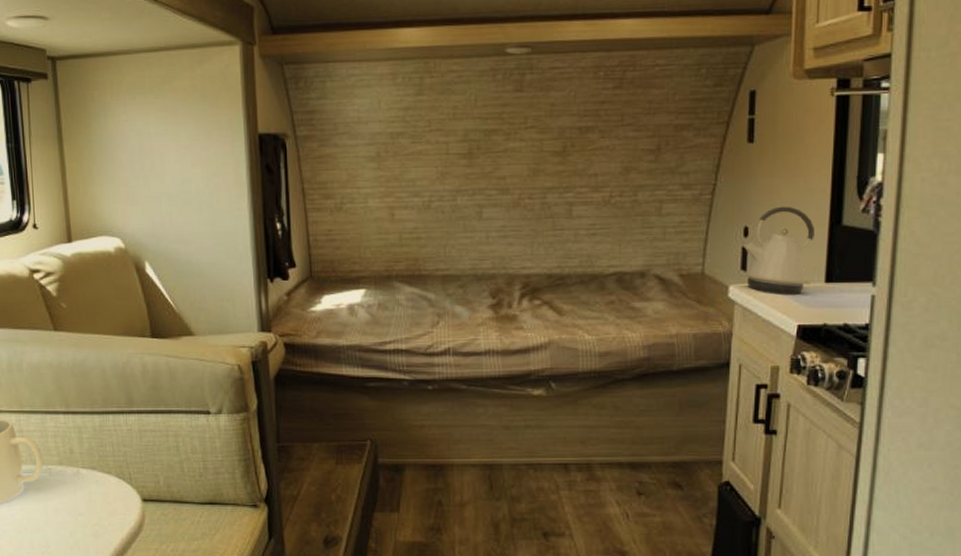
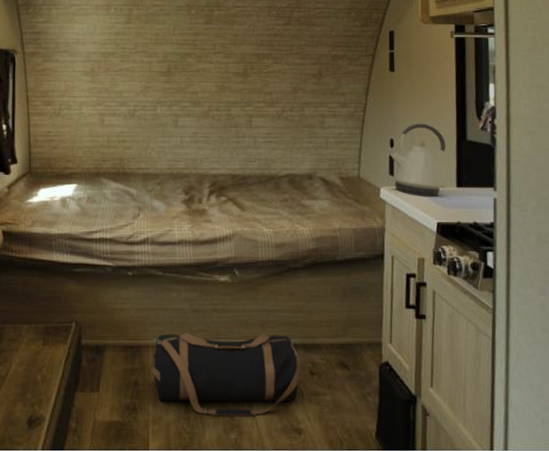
duffel bag: none [455,450,627,538] -> present [150,332,301,417]

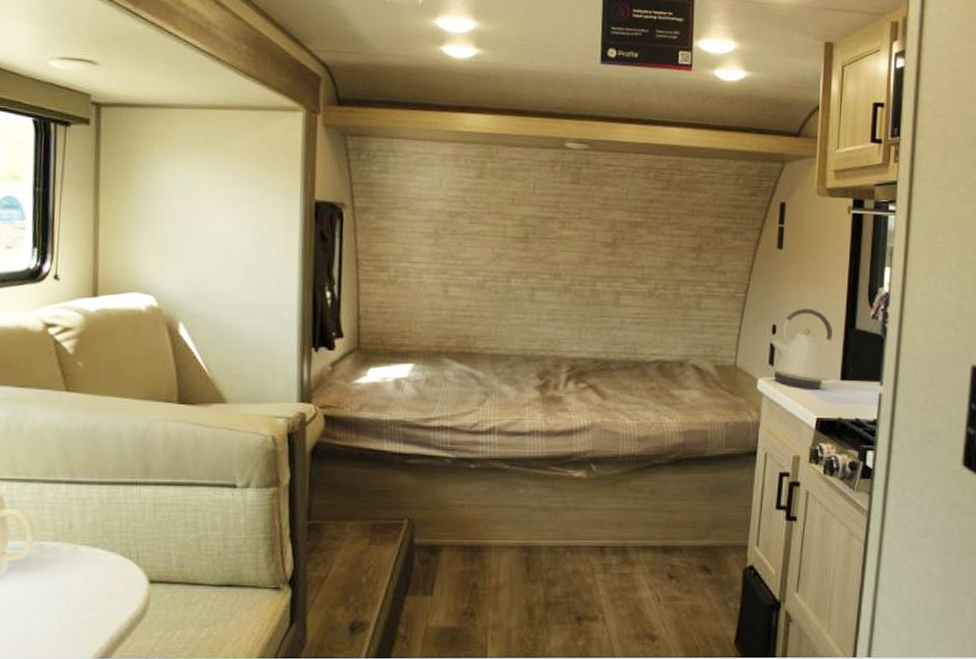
duffel bag: present [150,332,301,417] -> none [492,532,659,622]

